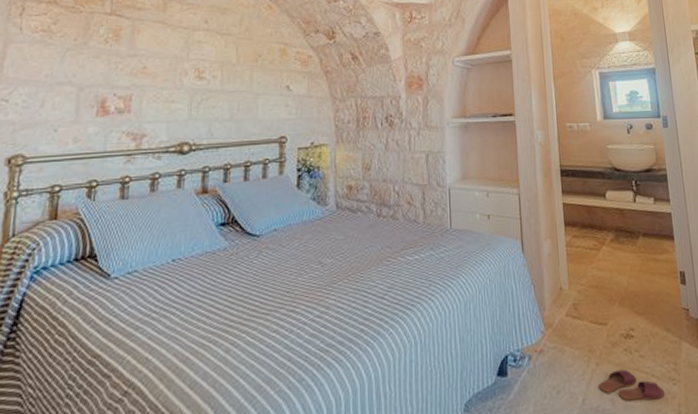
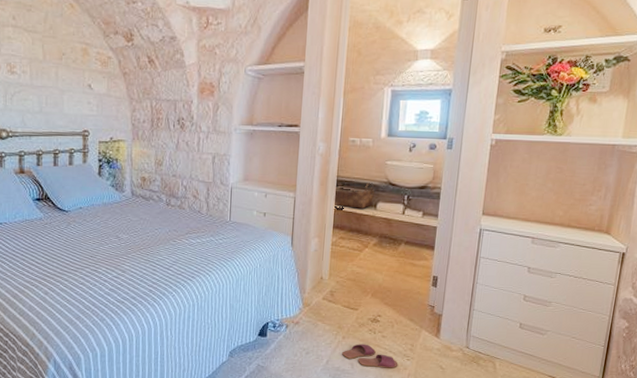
woven basket: none [559,170,602,200] -> present [333,183,376,209]

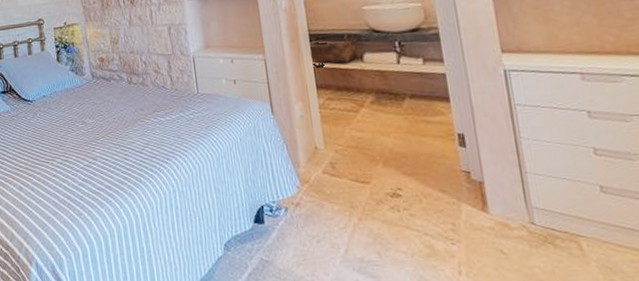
slippers: present [342,344,398,368] -> none [363,226,441,257]

